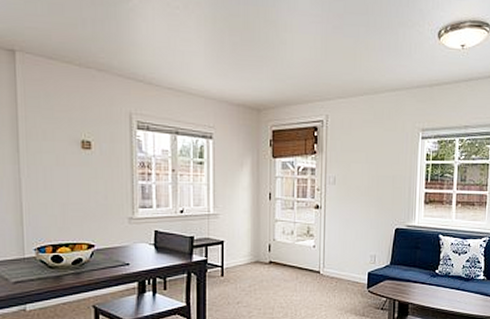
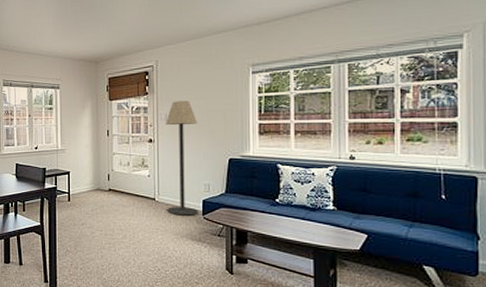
floor lamp: none [332,163,367,289] -> present [165,101,198,216]

